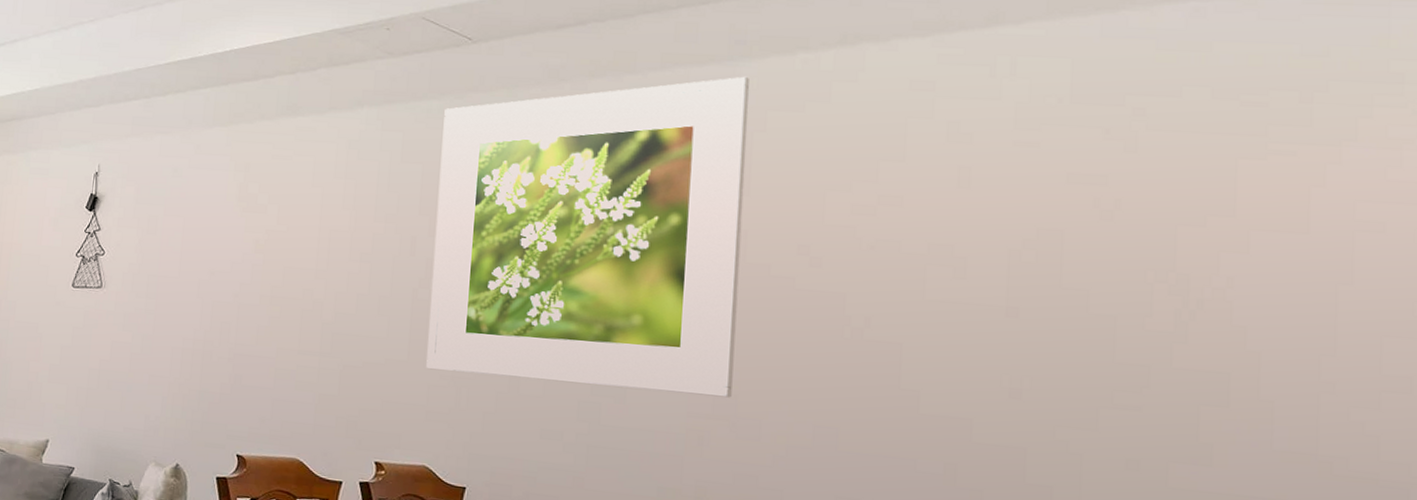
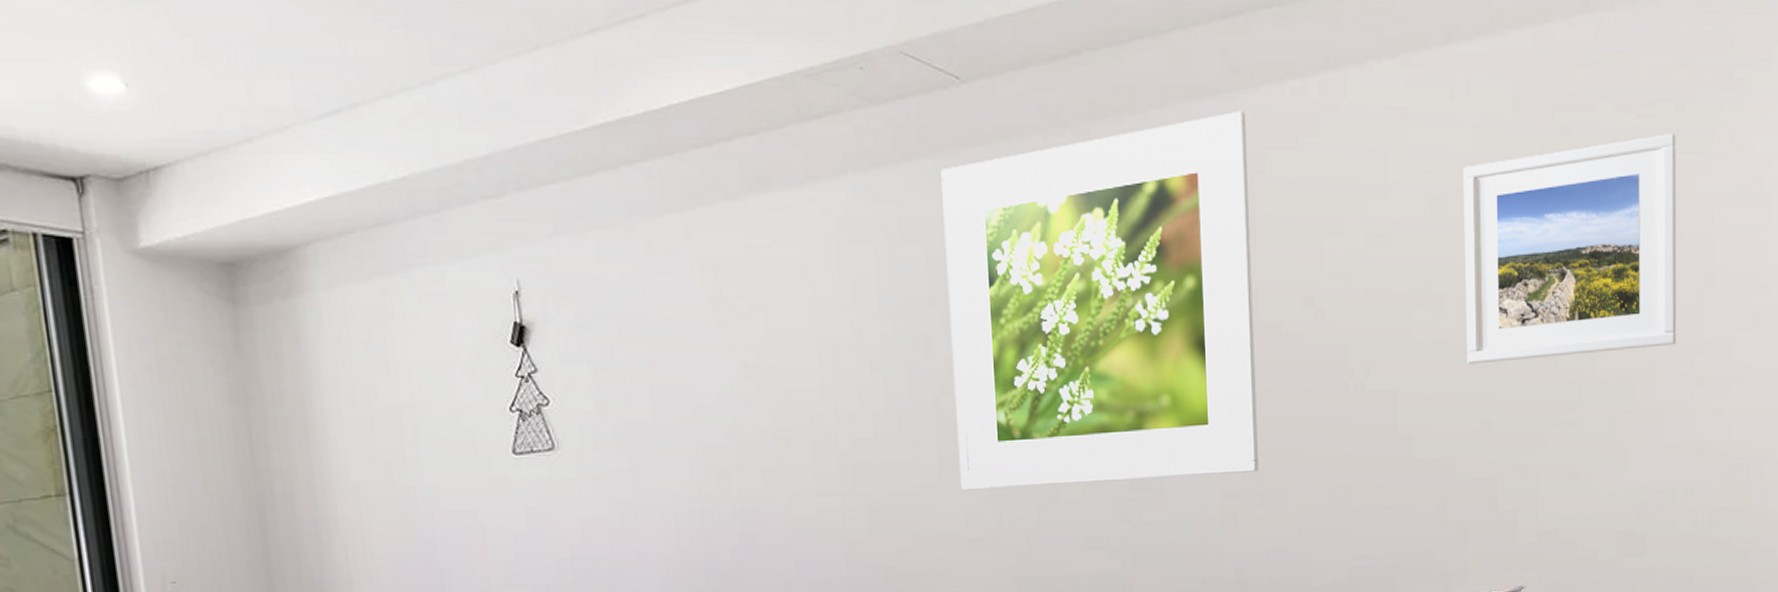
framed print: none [994,123,1300,343] -> present [1463,134,1677,364]

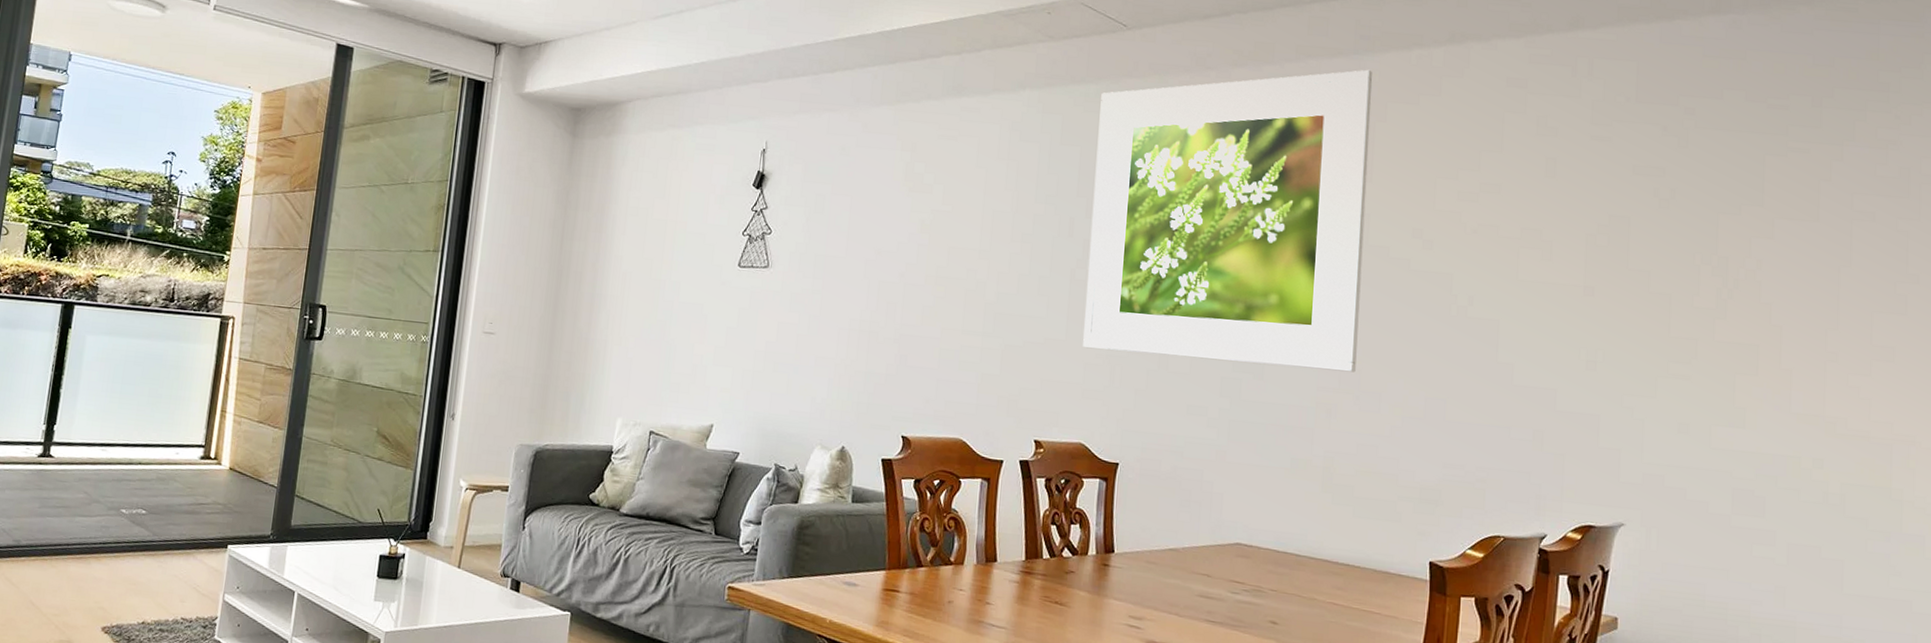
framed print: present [1463,134,1677,364] -> none [1575,124,1812,318]

